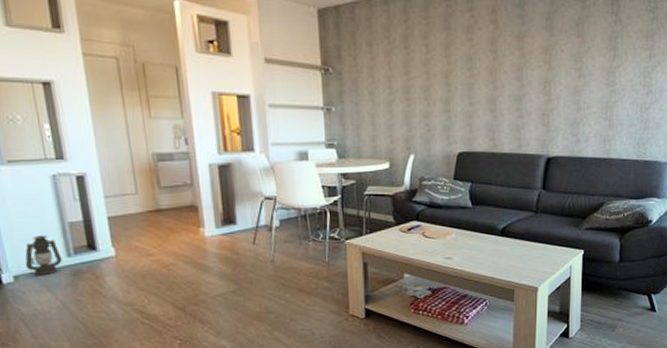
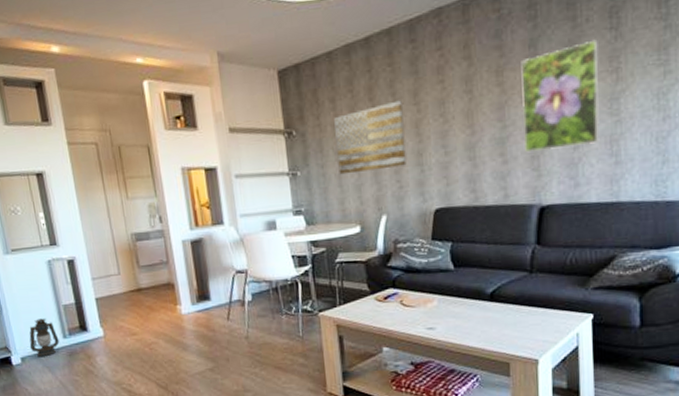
wall art: none [370,51,435,114] -> present [334,100,406,175]
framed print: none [537,20,601,110] -> present [521,39,601,153]

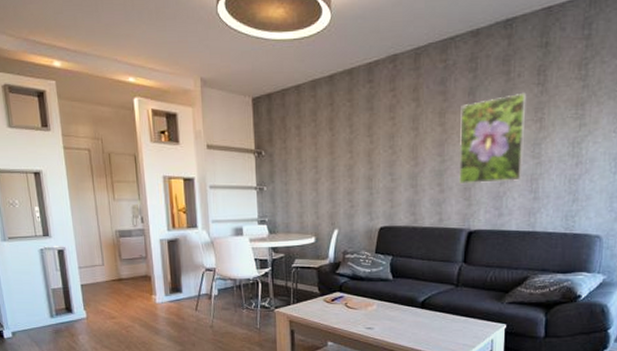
lantern: present [29,318,60,358] -> none [20,299,47,333]
wall art: present [334,100,406,175] -> none [299,132,358,192]

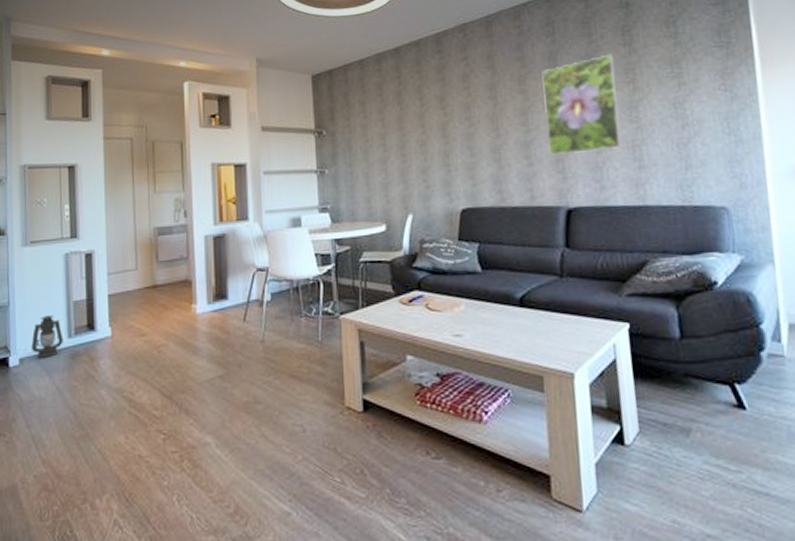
lantern: none [20,299,47,333] -> present [31,315,63,359]

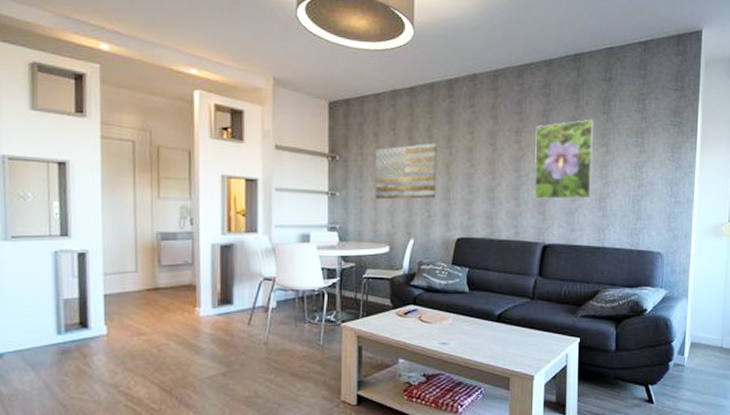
lantern: present [31,315,63,359] -> none [12,312,52,354]
wall art: none [364,104,433,174] -> present [375,143,437,200]

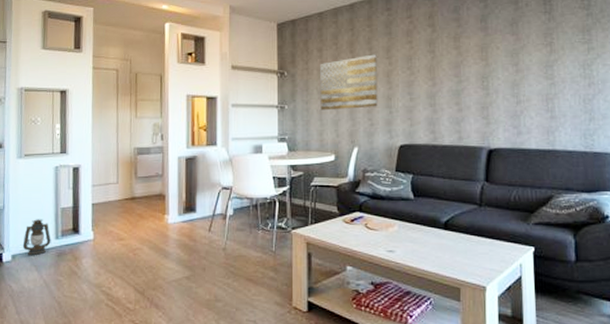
lantern: none [12,312,52,354] -> present [22,219,51,256]
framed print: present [534,119,594,200] -> none [474,19,538,104]

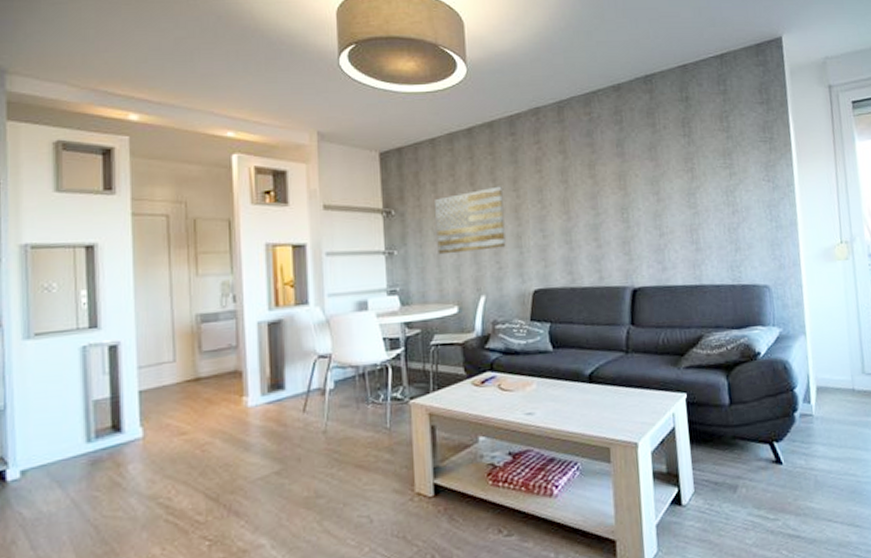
lantern: present [22,219,51,256] -> none [36,417,80,469]

